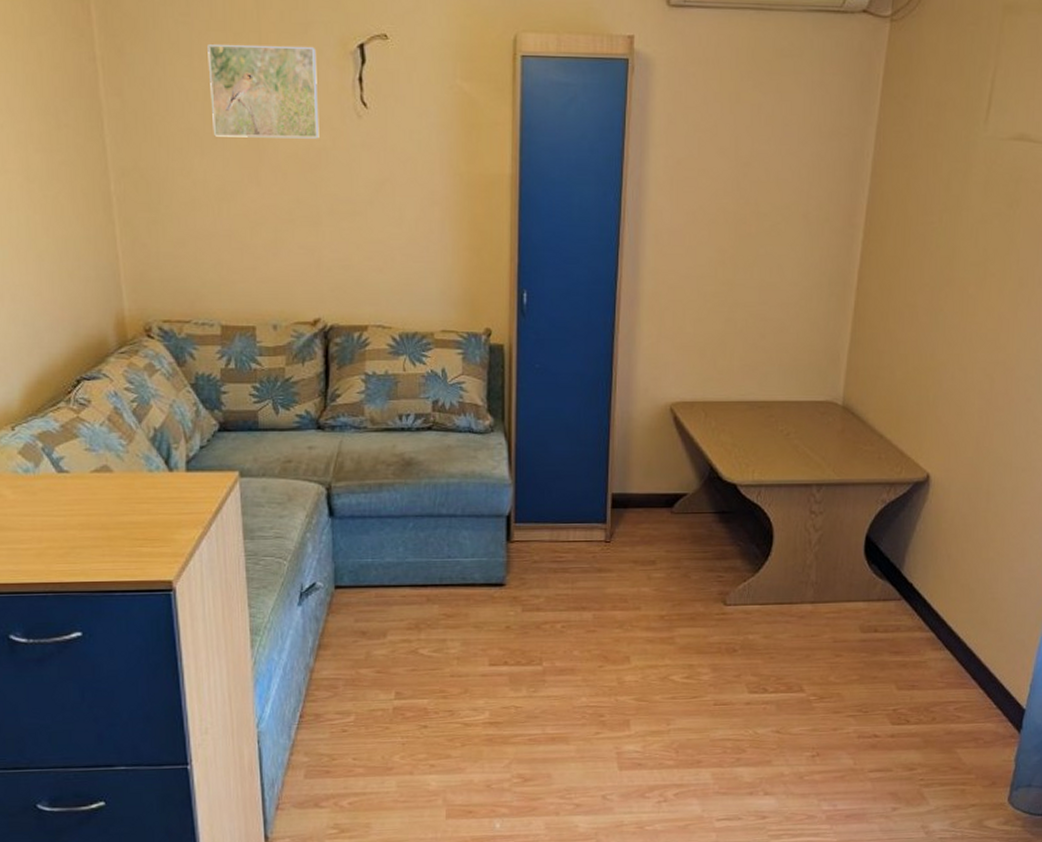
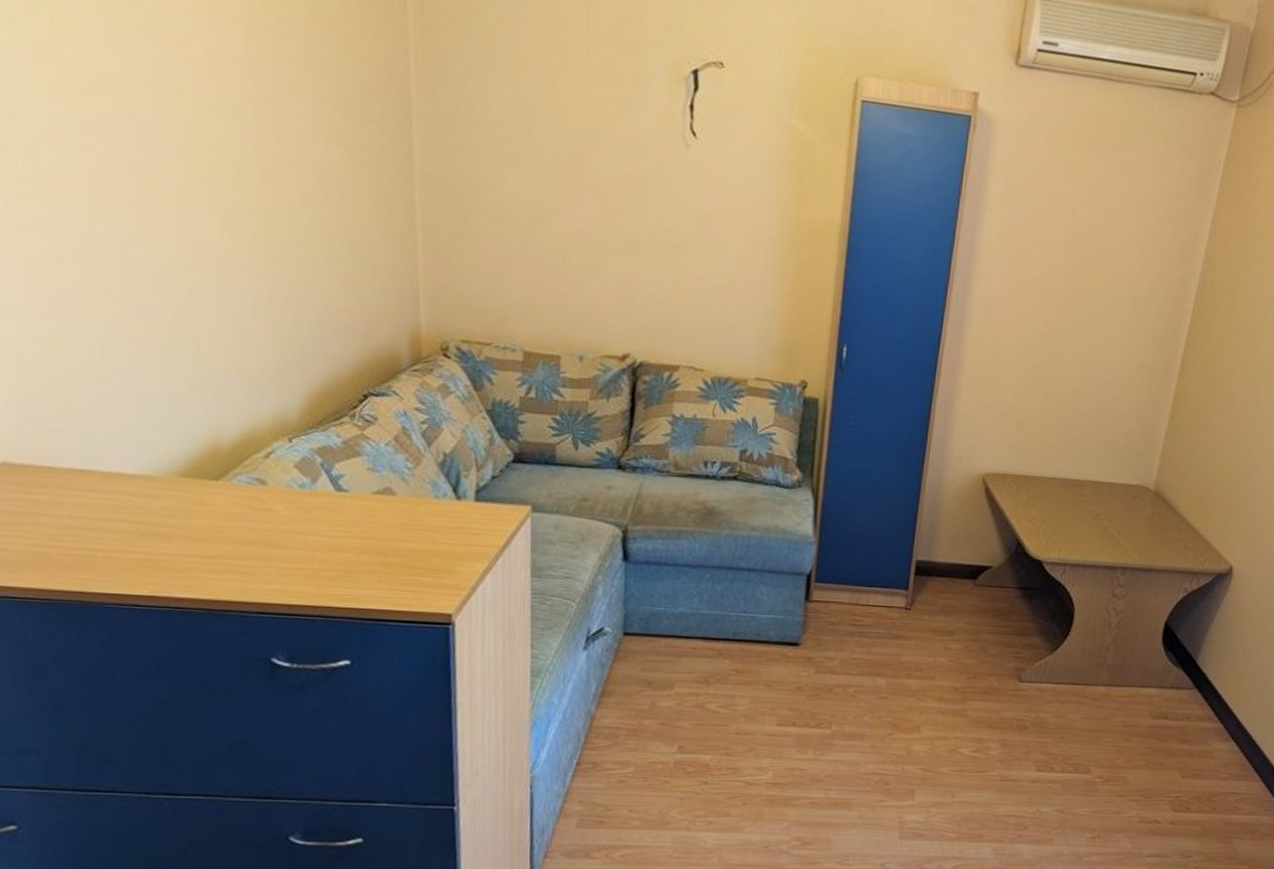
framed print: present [208,45,320,139] -> none [530,52,647,165]

